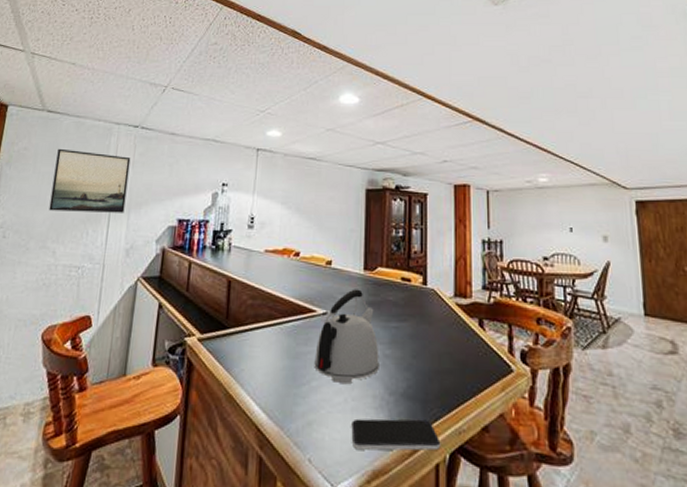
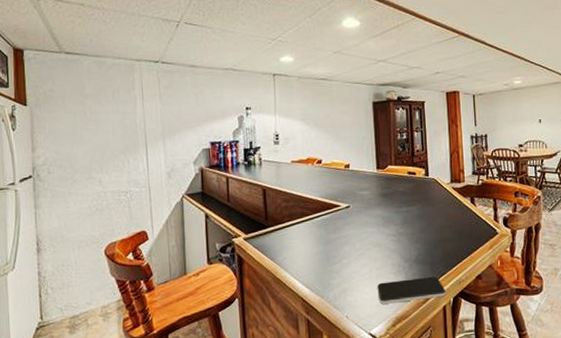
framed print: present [49,148,131,213] -> none [84,87,160,146]
kettle: present [314,289,379,383] -> none [343,185,395,258]

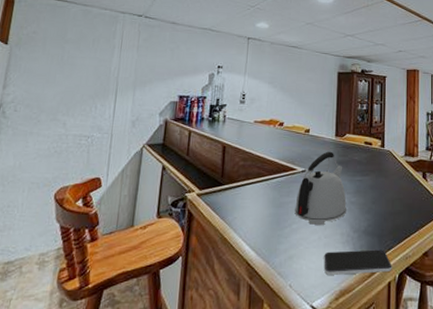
kettle: none [343,185,395,258] -> present [295,151,347,225]

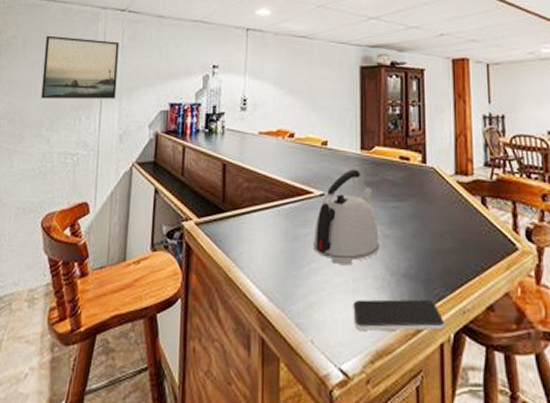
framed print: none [58,33,136,90] -> present [41,35,120,99]

